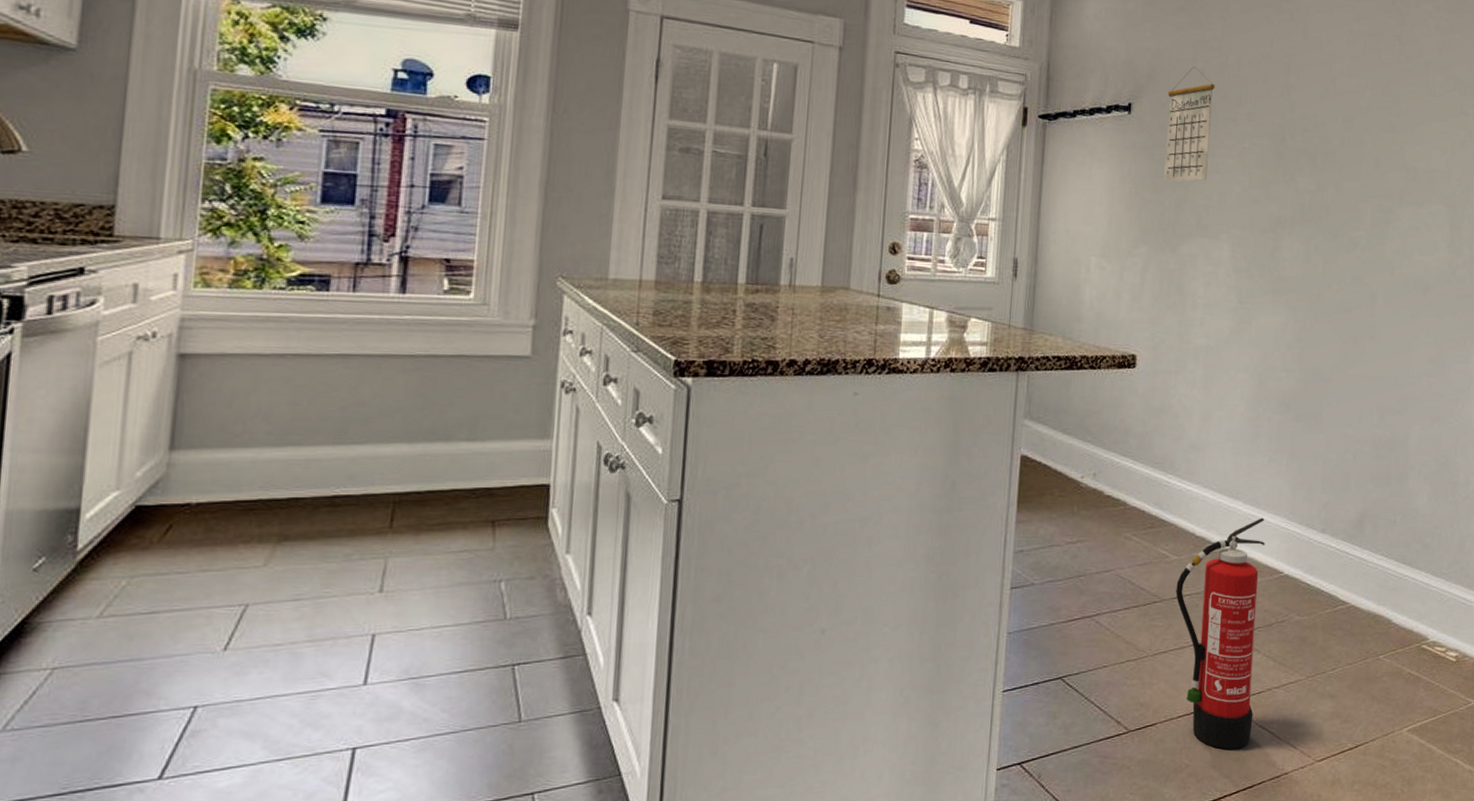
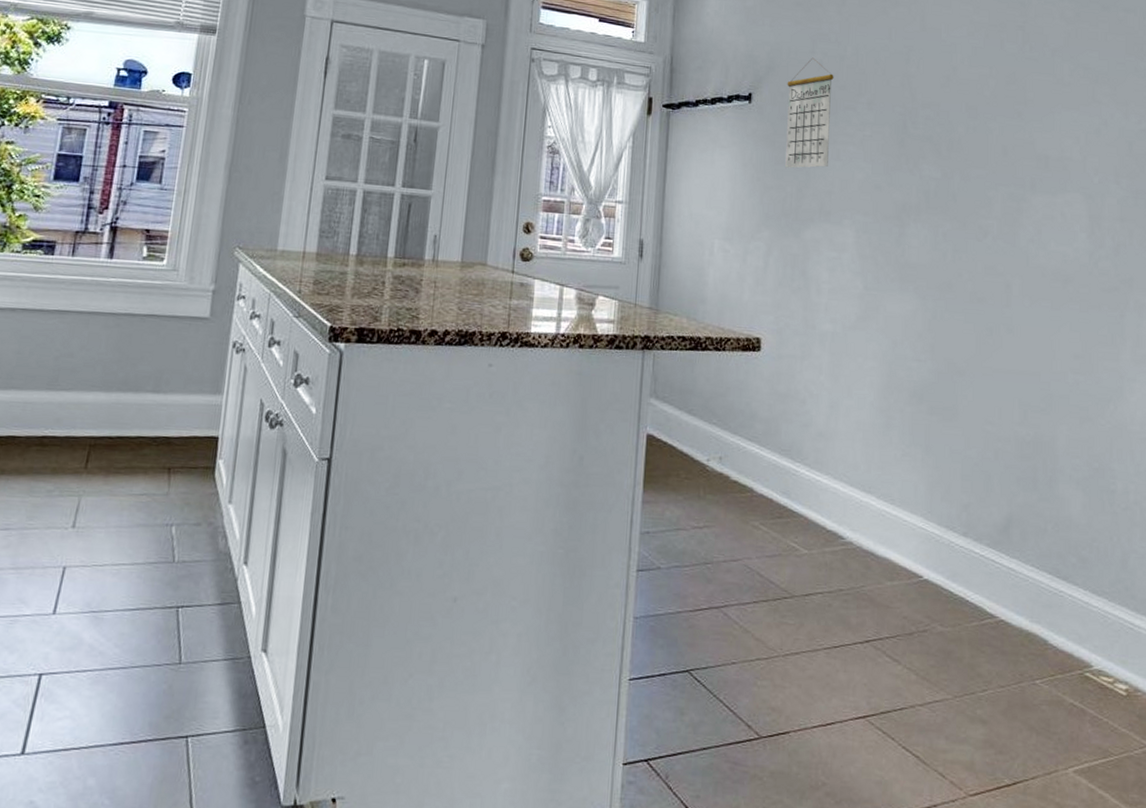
fire extinguisher: present [1176,517,1265,750] -> none [807,514,902,771]

